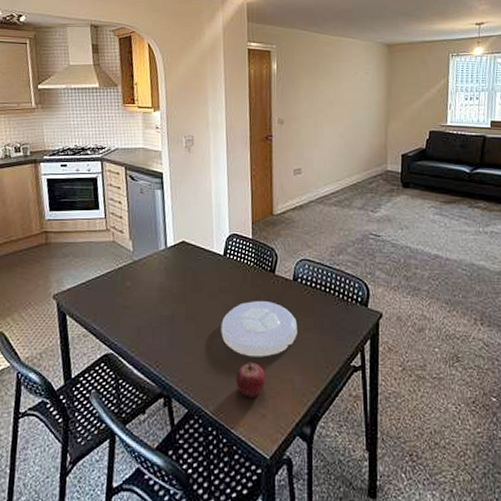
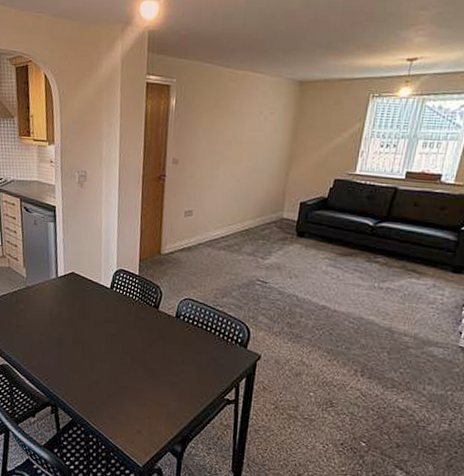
plate: present [221,301,298,357] -> none [104,332,177,383]
fruit: present [236,362,266,398] -> none [115,384,144,416]

